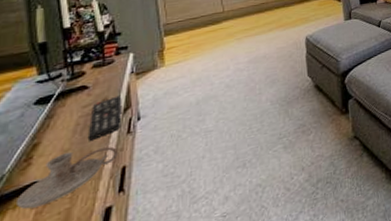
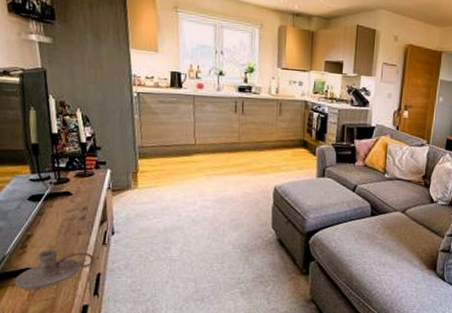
remote control: present [87,95,122,141] -> none [70,207,100,243]

